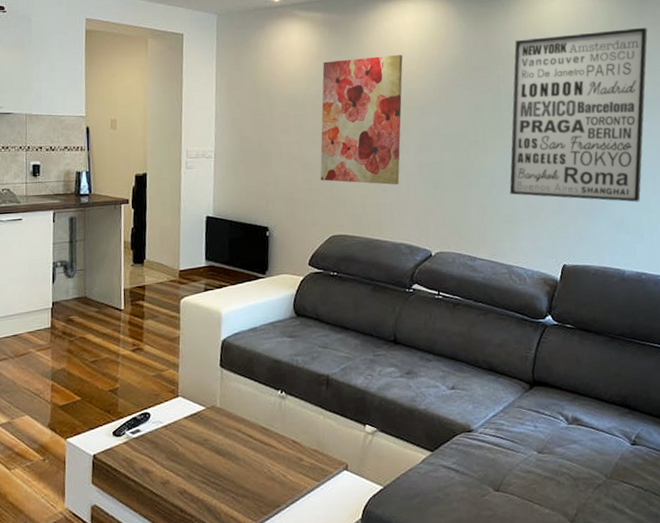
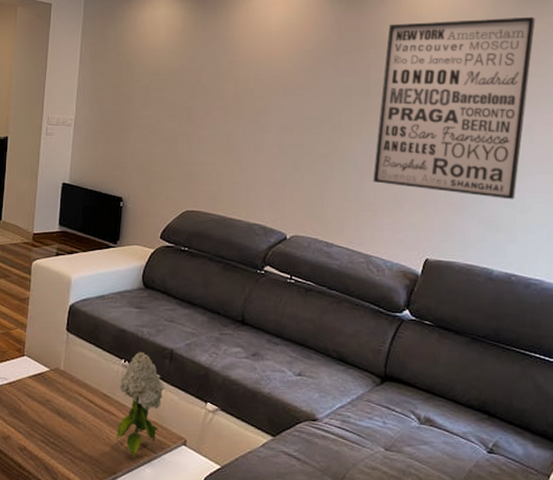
flower: none [277,380,324,488] -> present [117,351,165,457]
wall art: present [320,54,403,185] -> none [177,33,269,165]

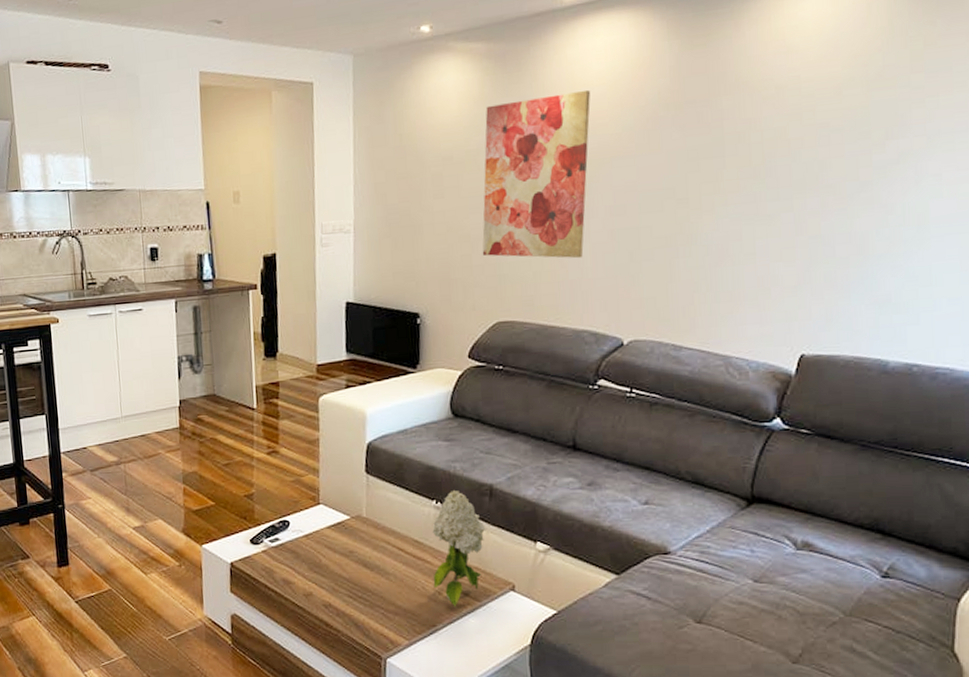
wall art: none [177,33,269,165] -> present [482,89,591,259]
wall art: present [373,16,535,200] -> none [731,27,948,272]

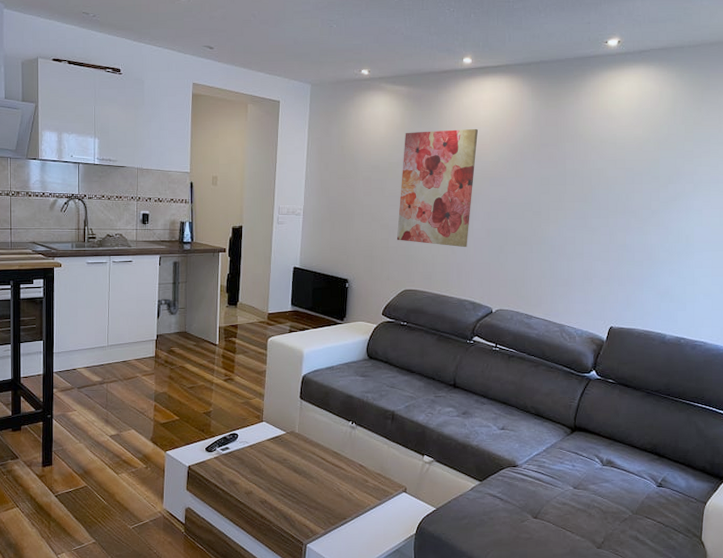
flower: present [432,489,486,607] -> none [346,414,388,504]

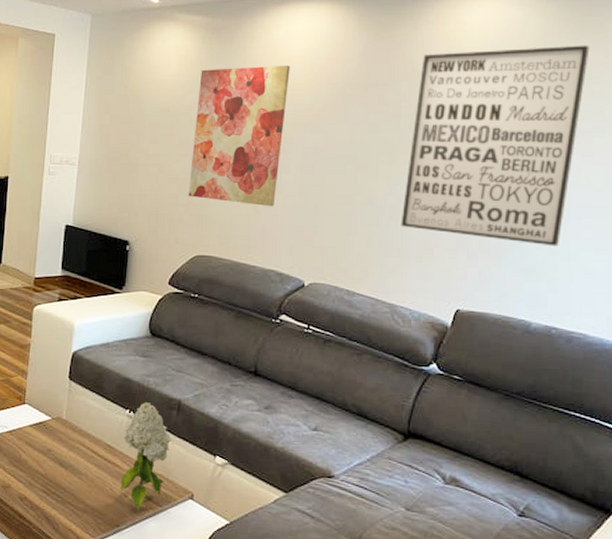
flower: none [346,414,388,504] -> present [120,401,172,510]
wall art: none [567,113,708,274] -> present [401,45,590,247]

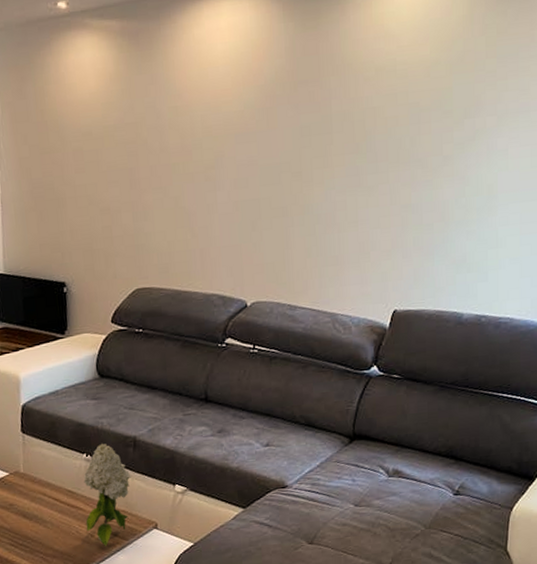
wall art: present [188,64,290,207] -> none [121,68,216,229]
wall art: present [401,45,590,247] -> none [337,16,516,236]

